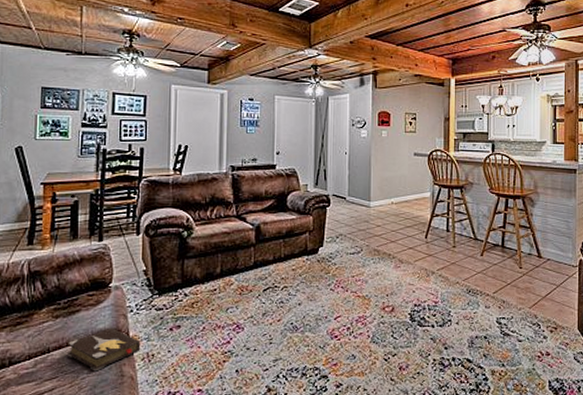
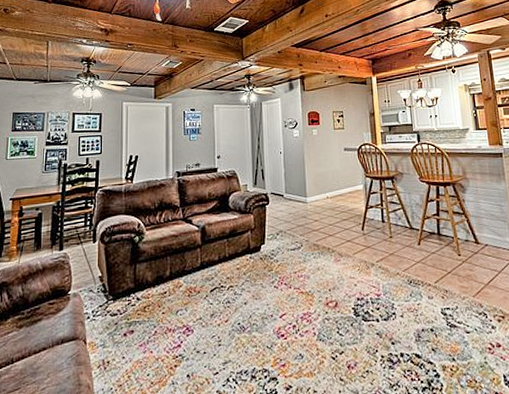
hardback book: present [67,327,141,372] -> none [29,335,97,381]

